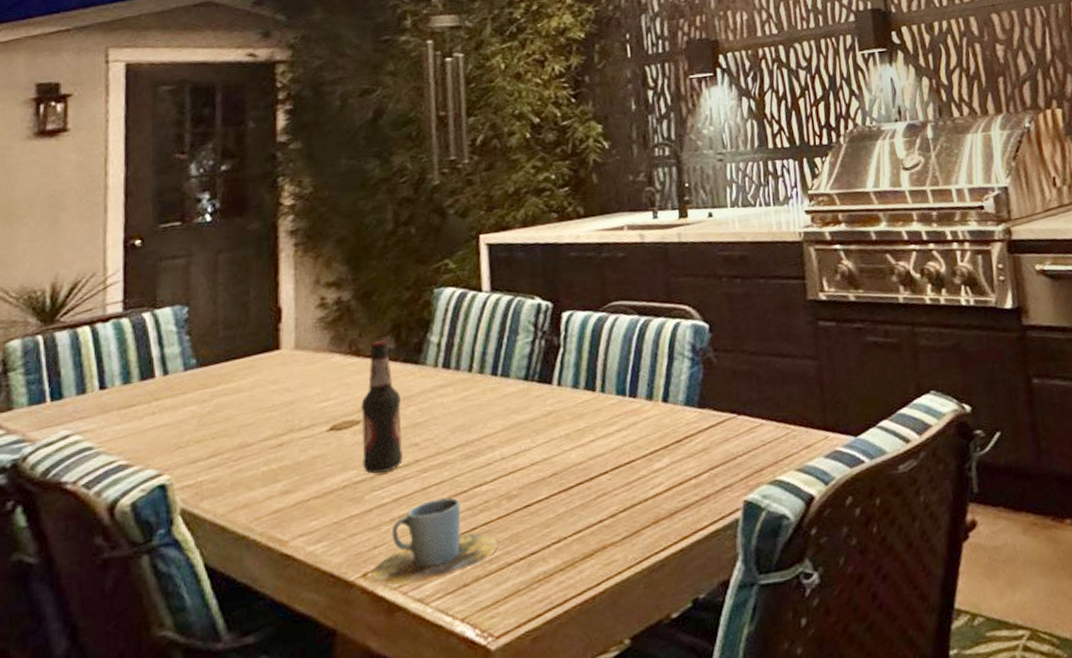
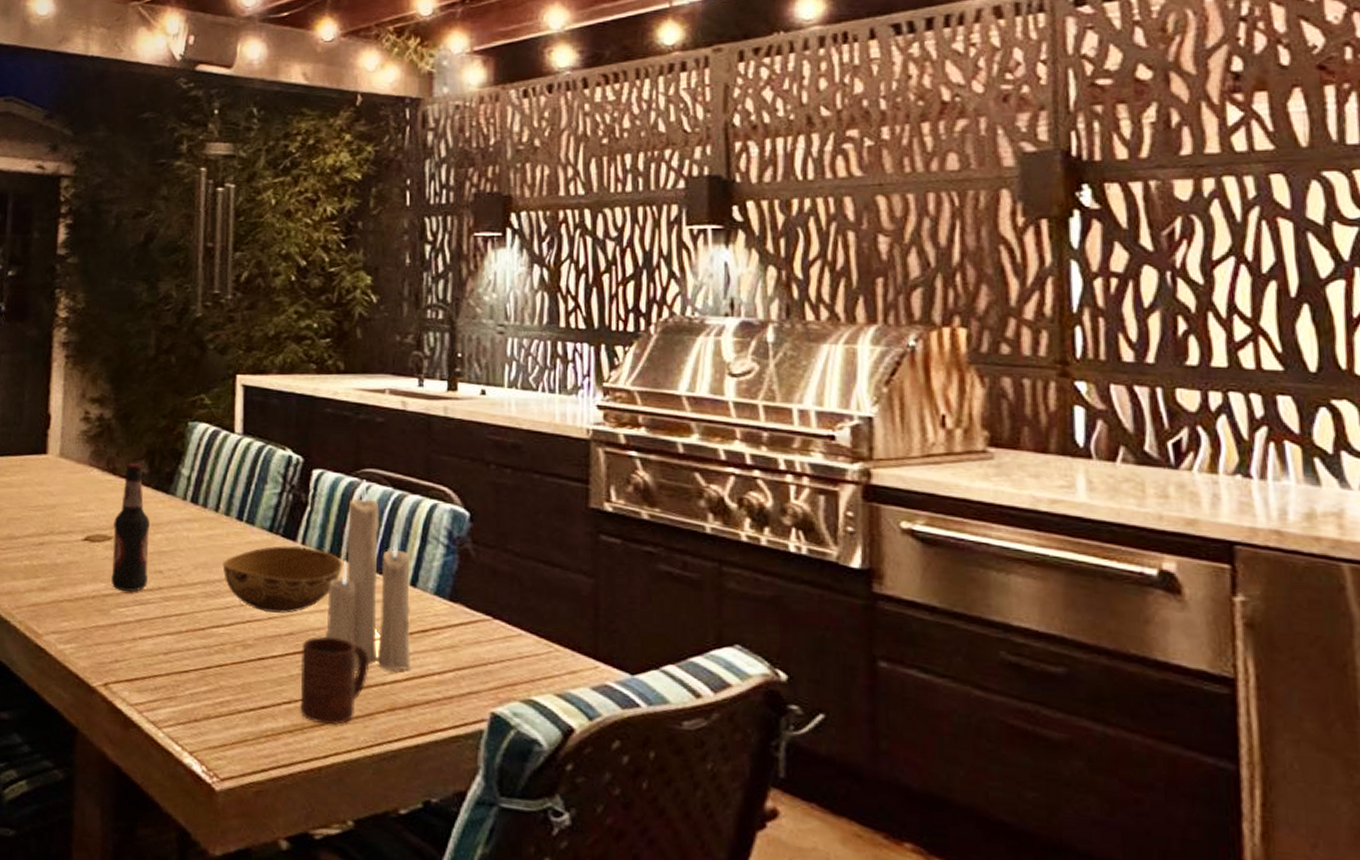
cup: present [373,497,498,585] -> none [113,629,230,708]
bowl: none [480,386,599,460] -> present [222,545,343,613]
cup: none [566,467,631,554] -> present [300,636,368,725]
candle: none [586,312,670,495] -> present [325,479,411,672]

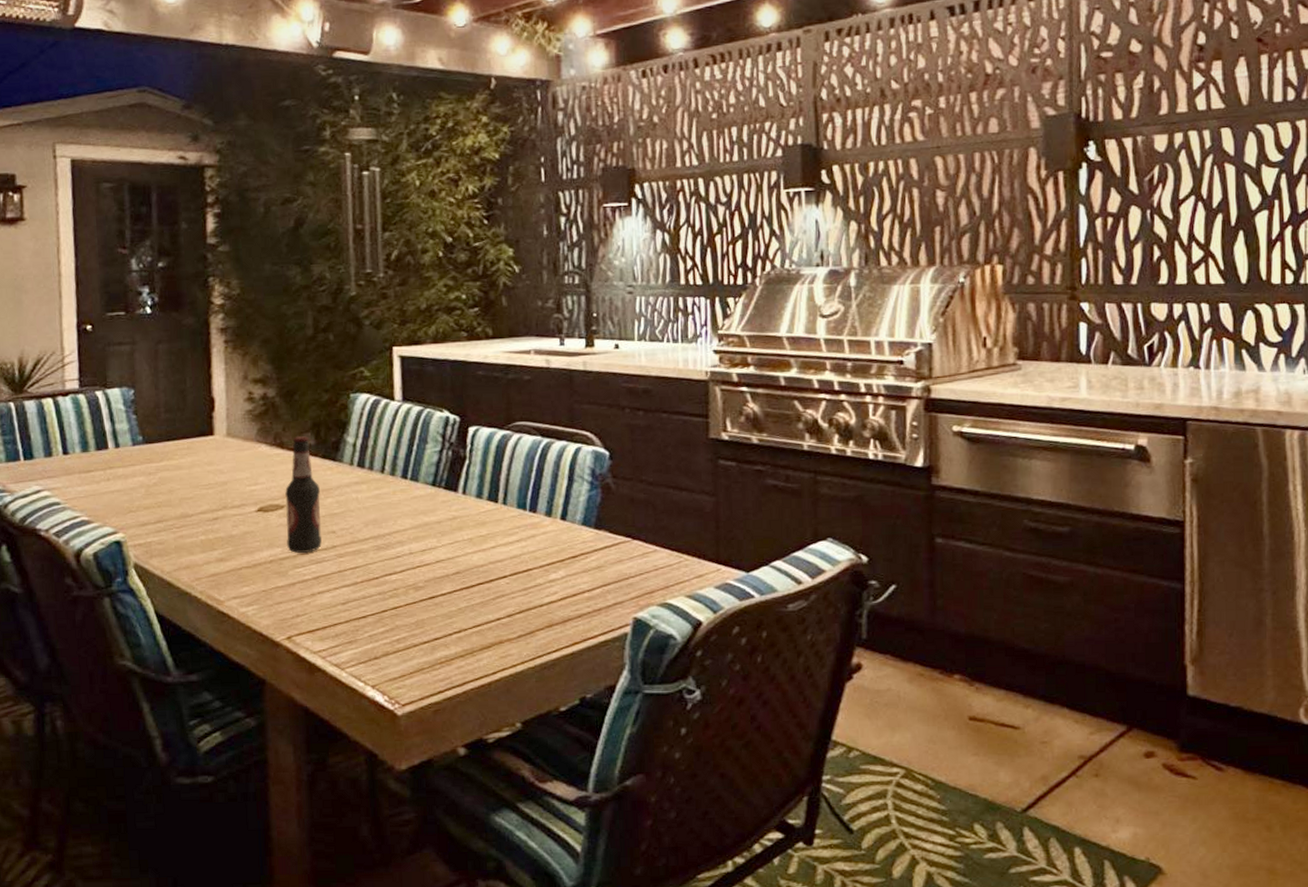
bowl: present [222,545,343,613] -> none [391,495,500,557]
cup: present [300,636,368,725] -> none [467,571,528,646]
candle: present [325,479,411,672] -> none [488,432,565,598]

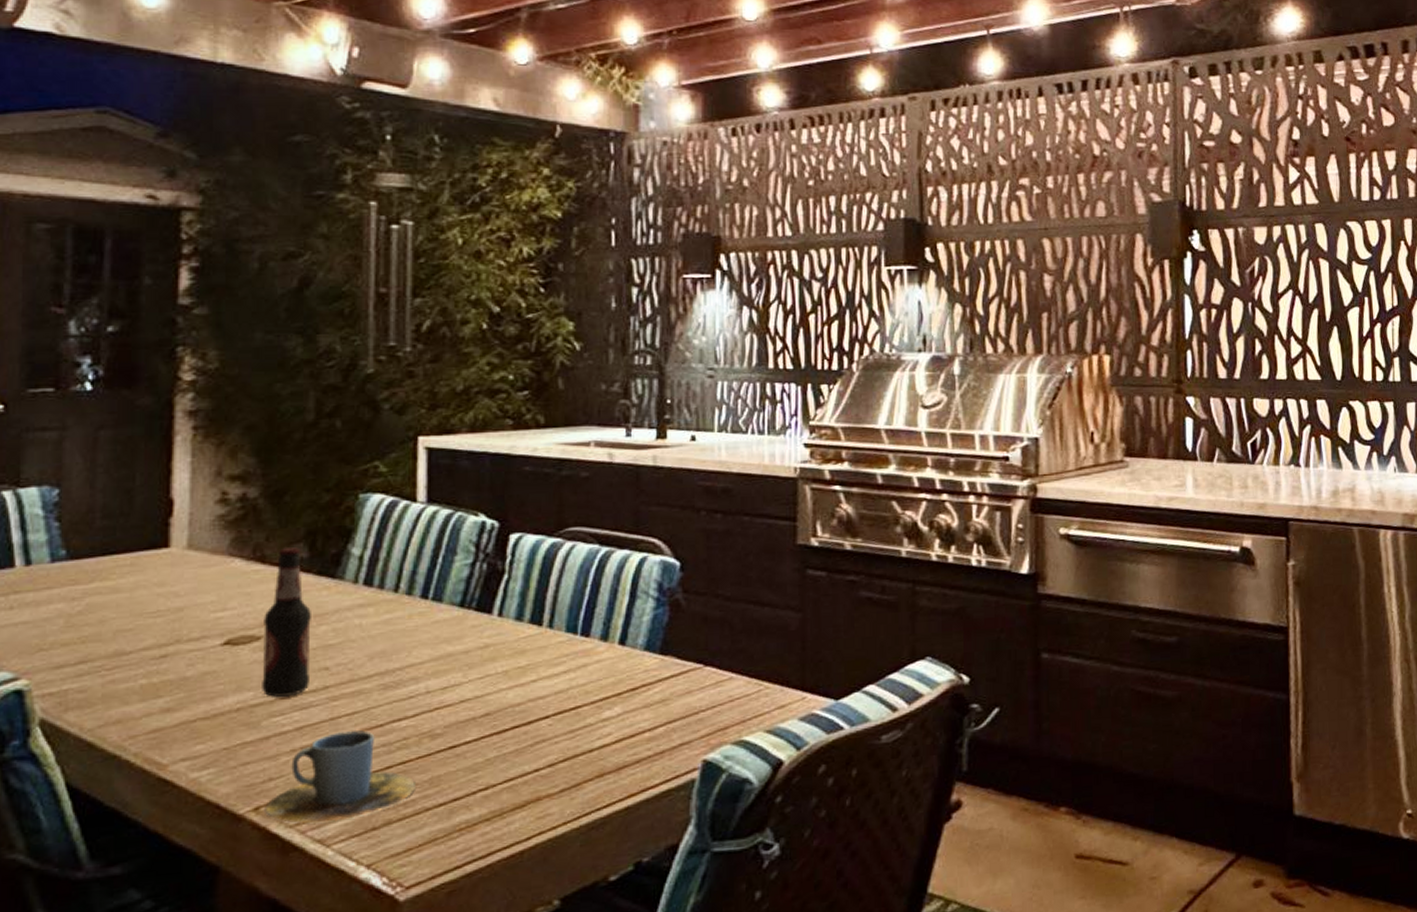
cup: none [296,580,405,651] -> present [266,730,415,823]

